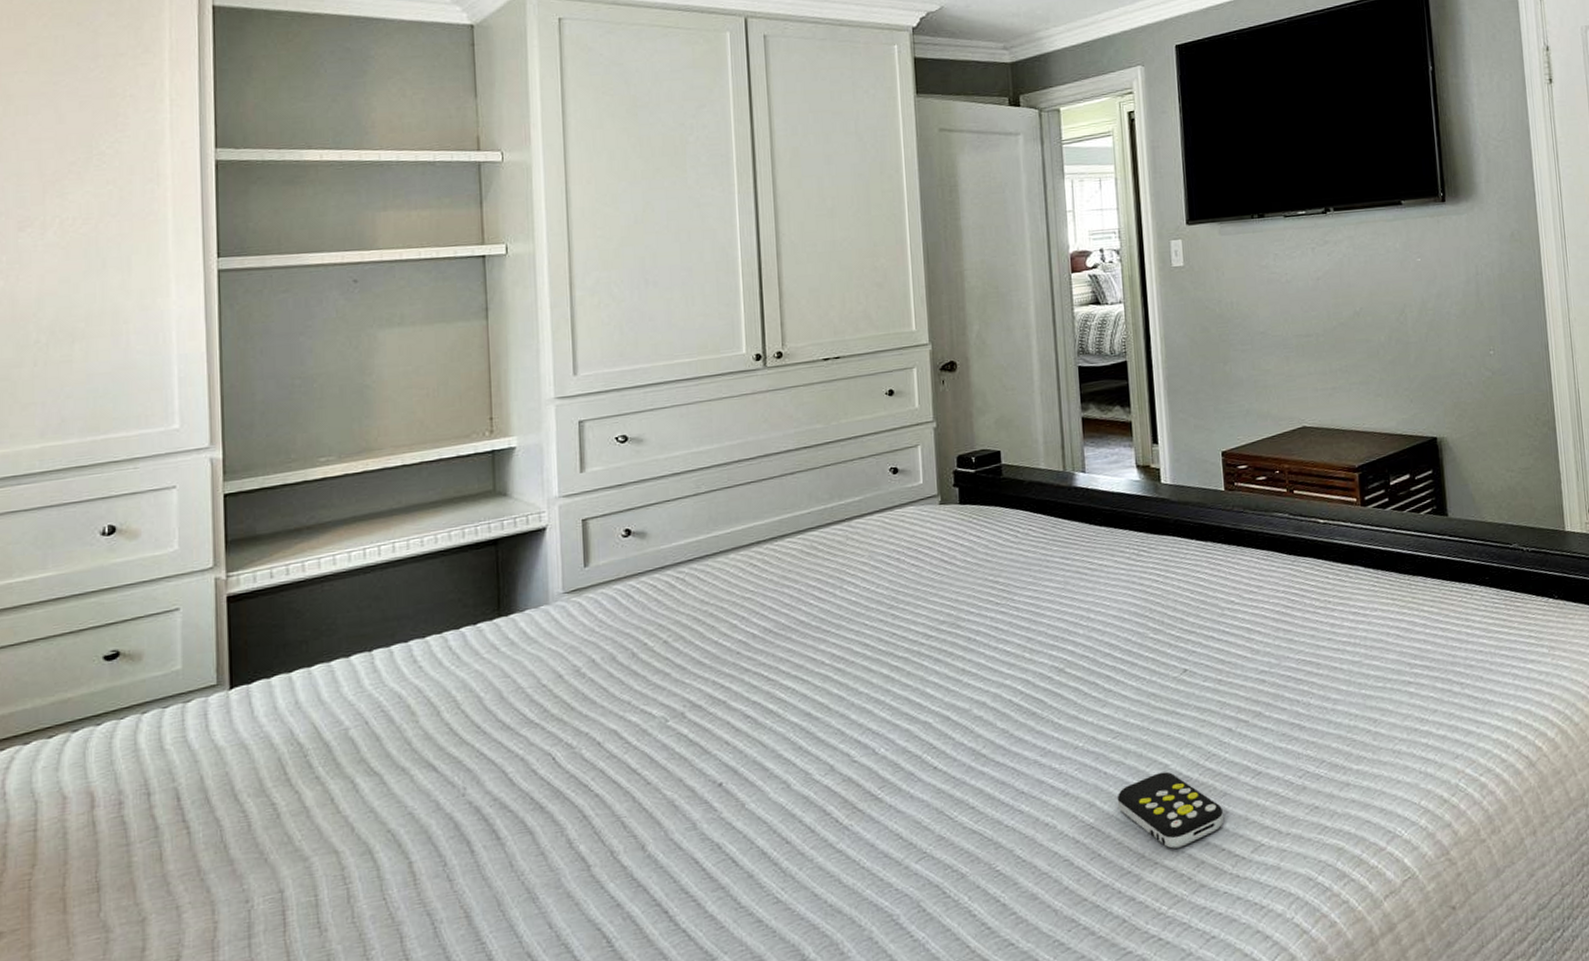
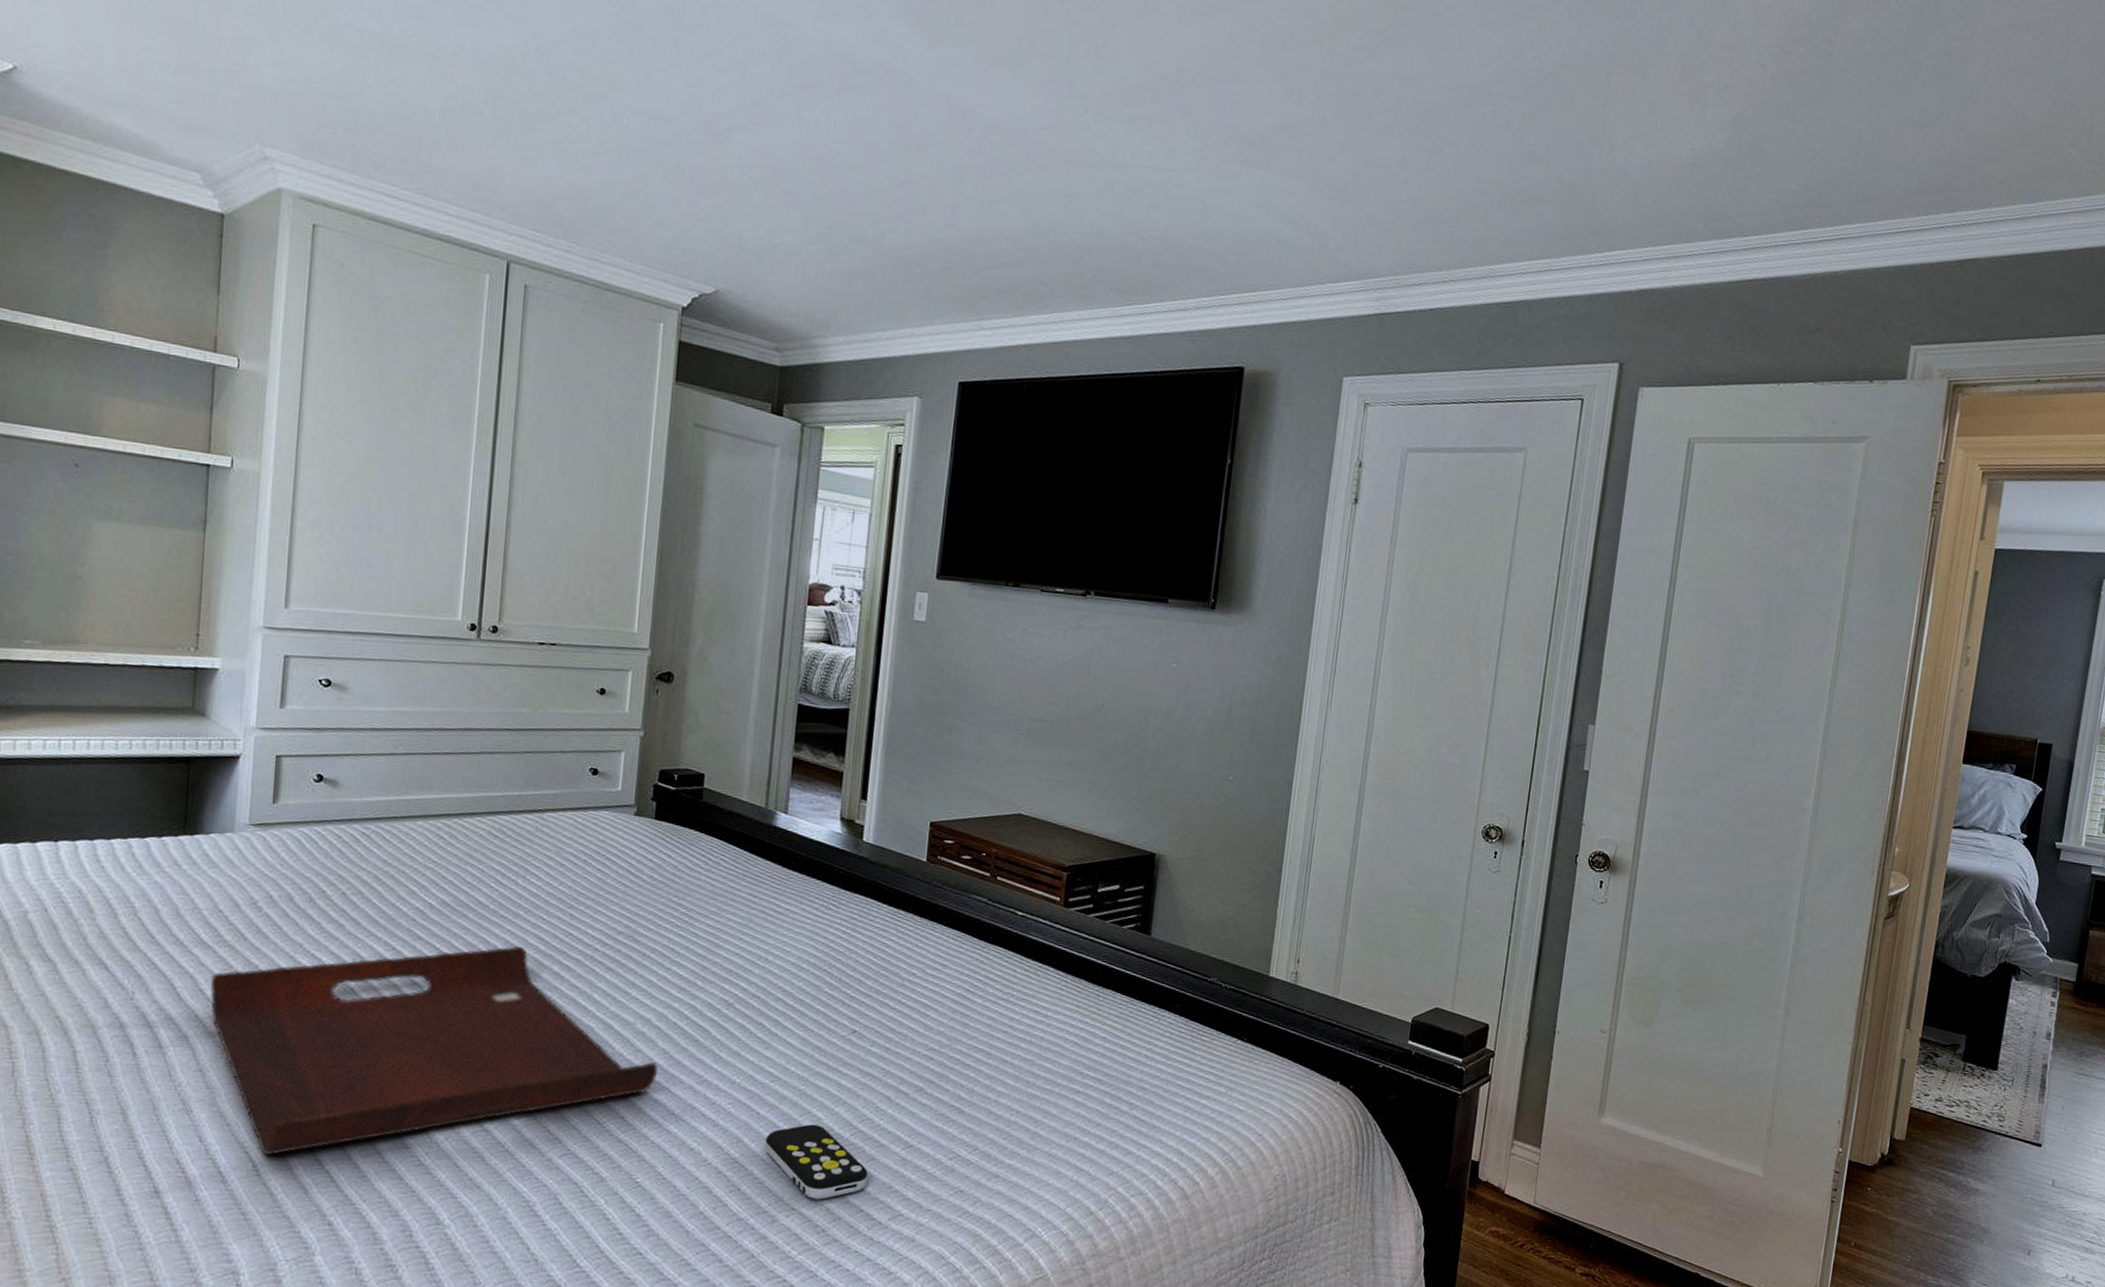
serving tray: none [542,657,1002,928] -> present [210,946,658,1156]

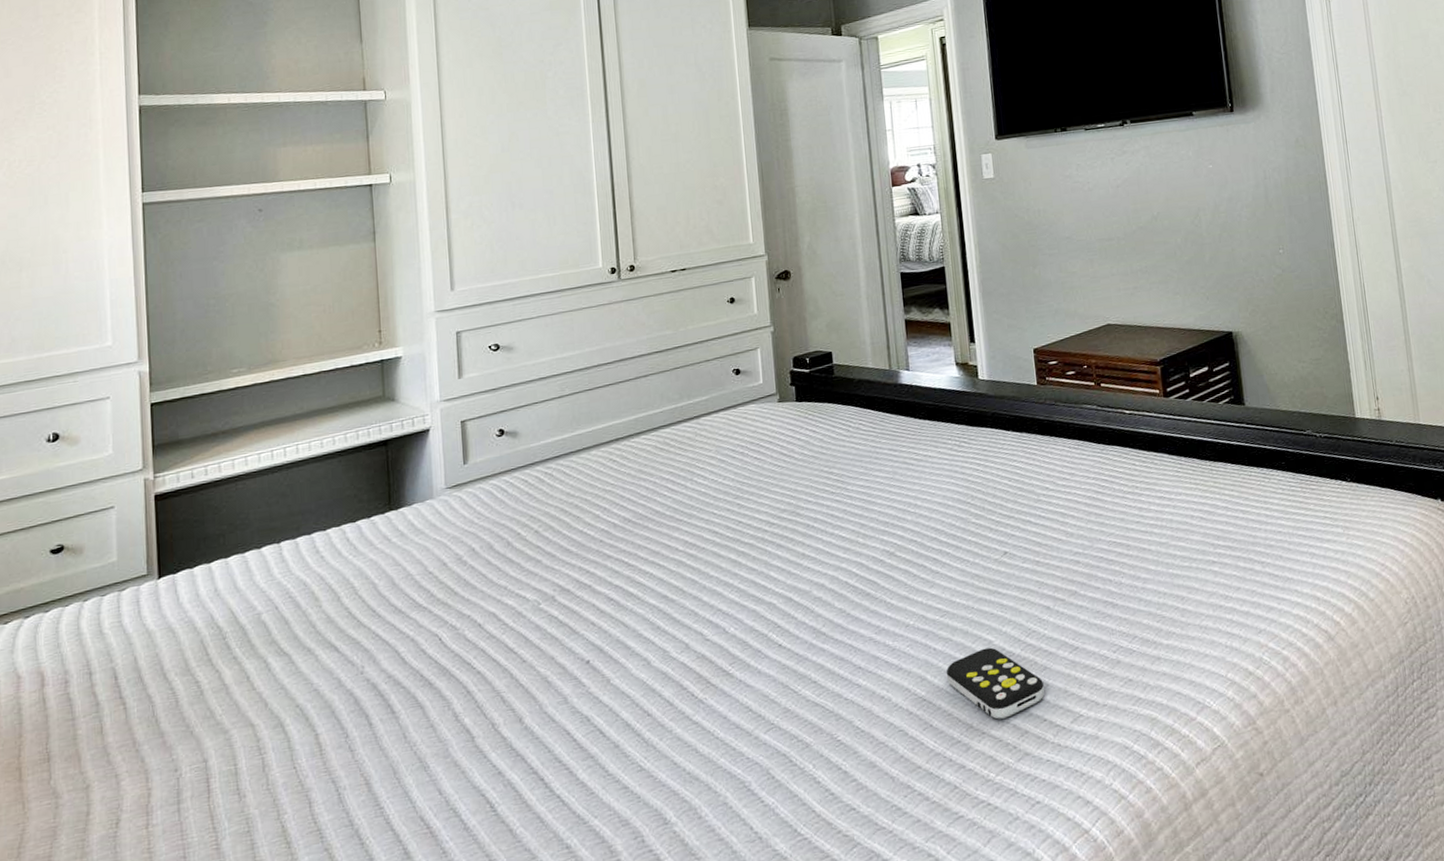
serving tray: present [210,946,658,1156] -> none [430,544,840,794]

